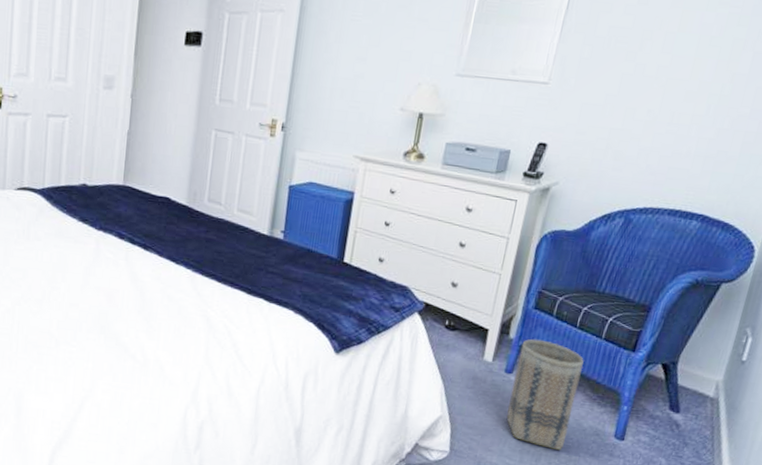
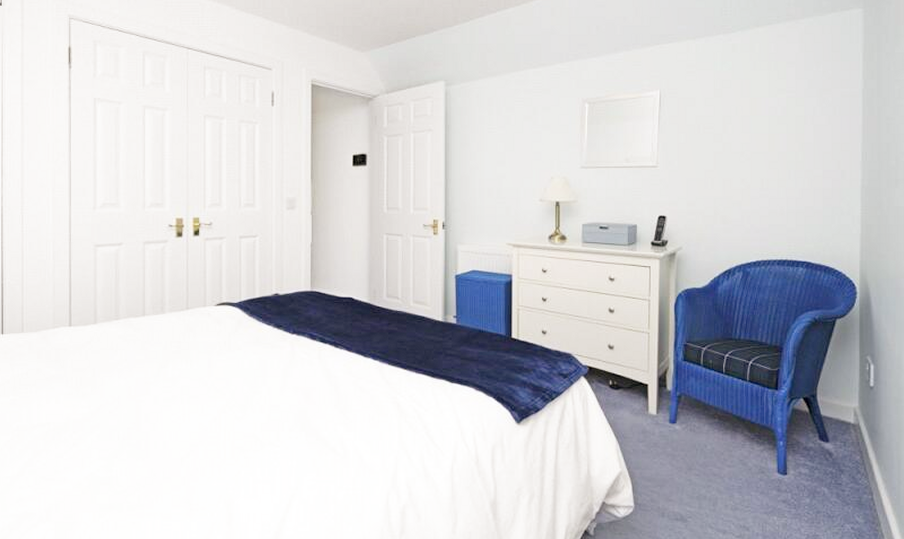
basket: present [506,339,584,451] -> none [678,388,737,493]

